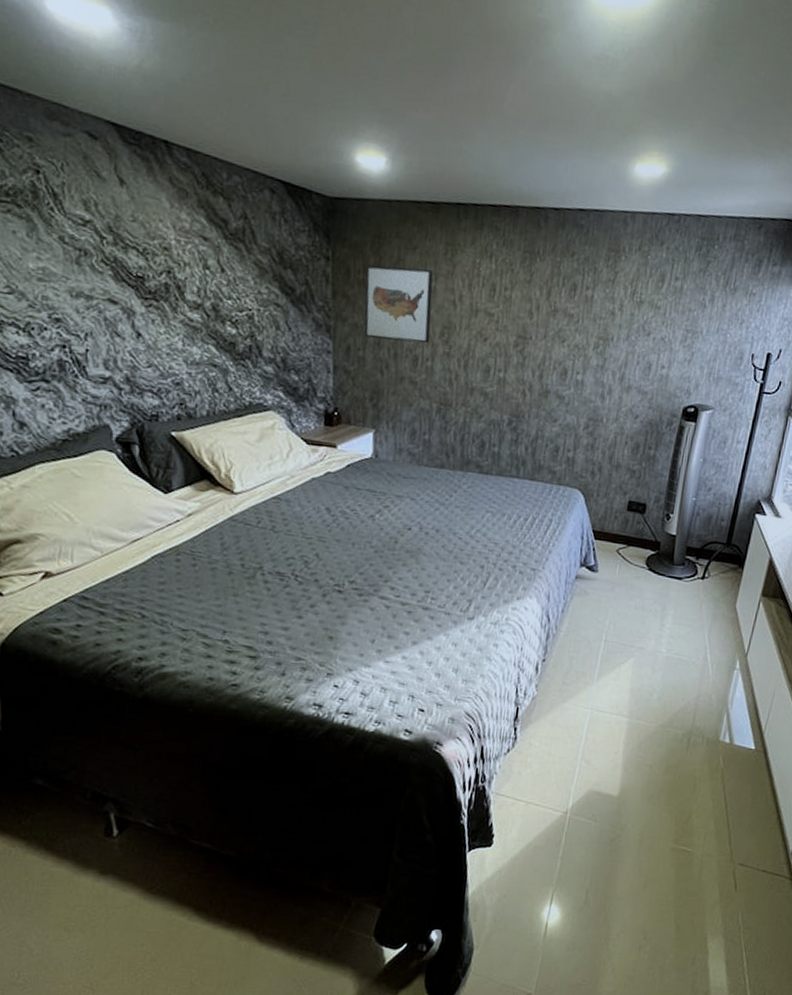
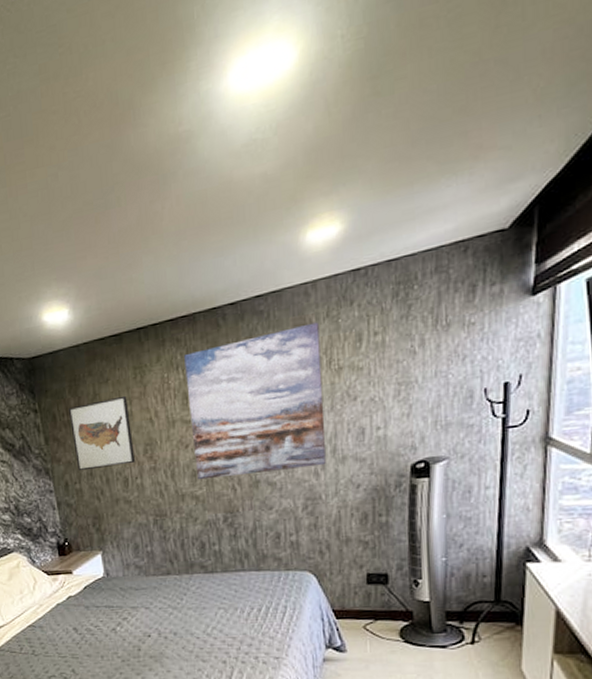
wall art: none [490,244,631,391] -> present [184,322,326,480]

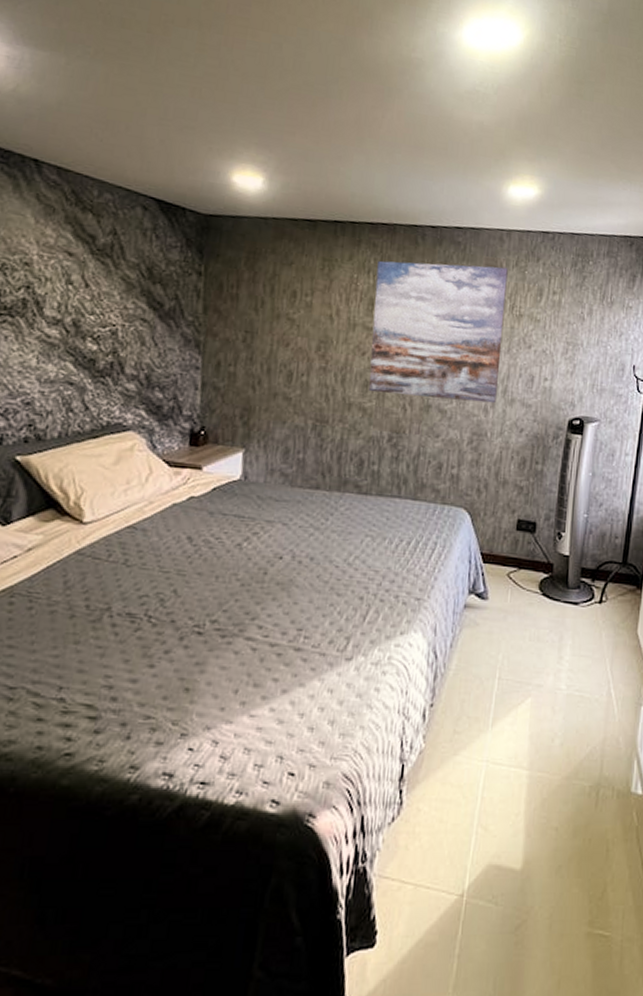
wall art: present [68,395,135,471] -> none [236,280,310,358]

